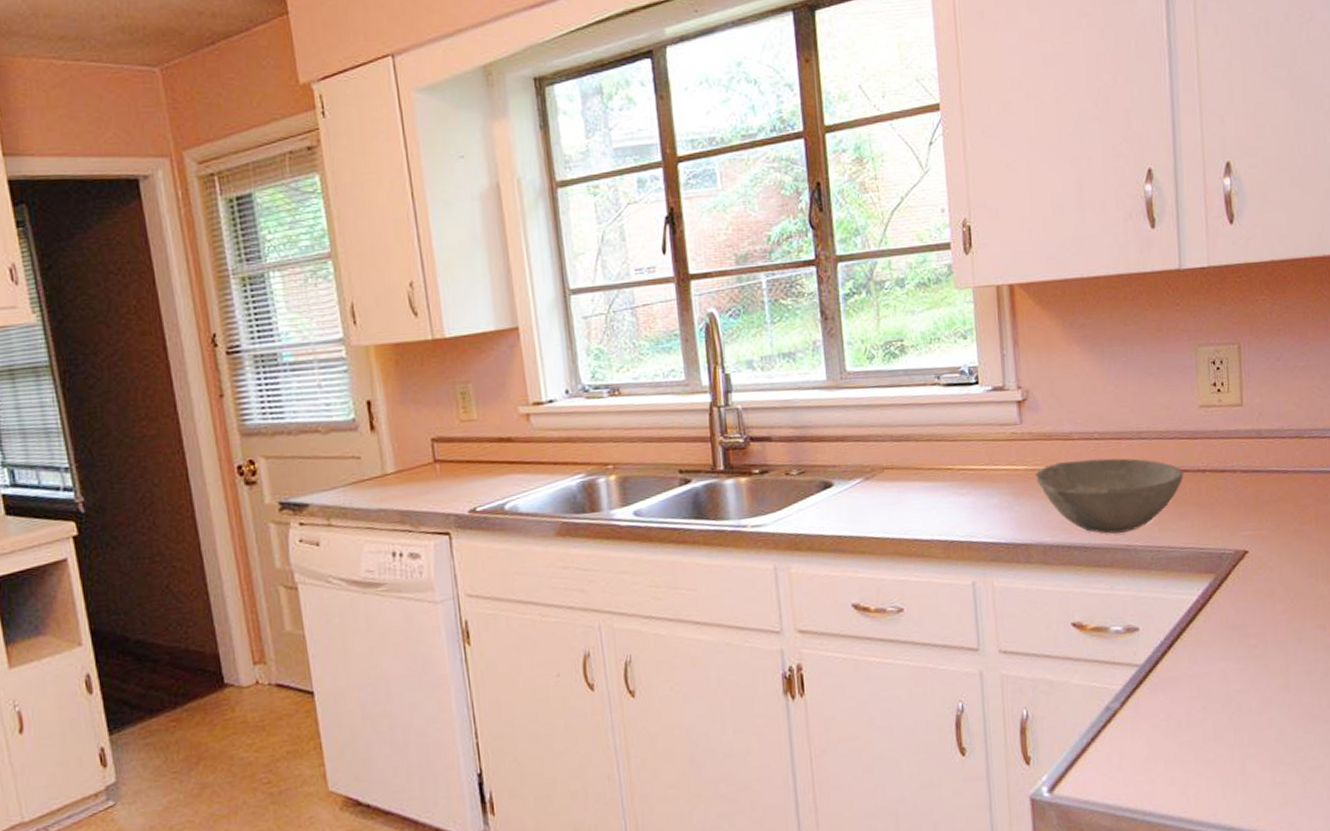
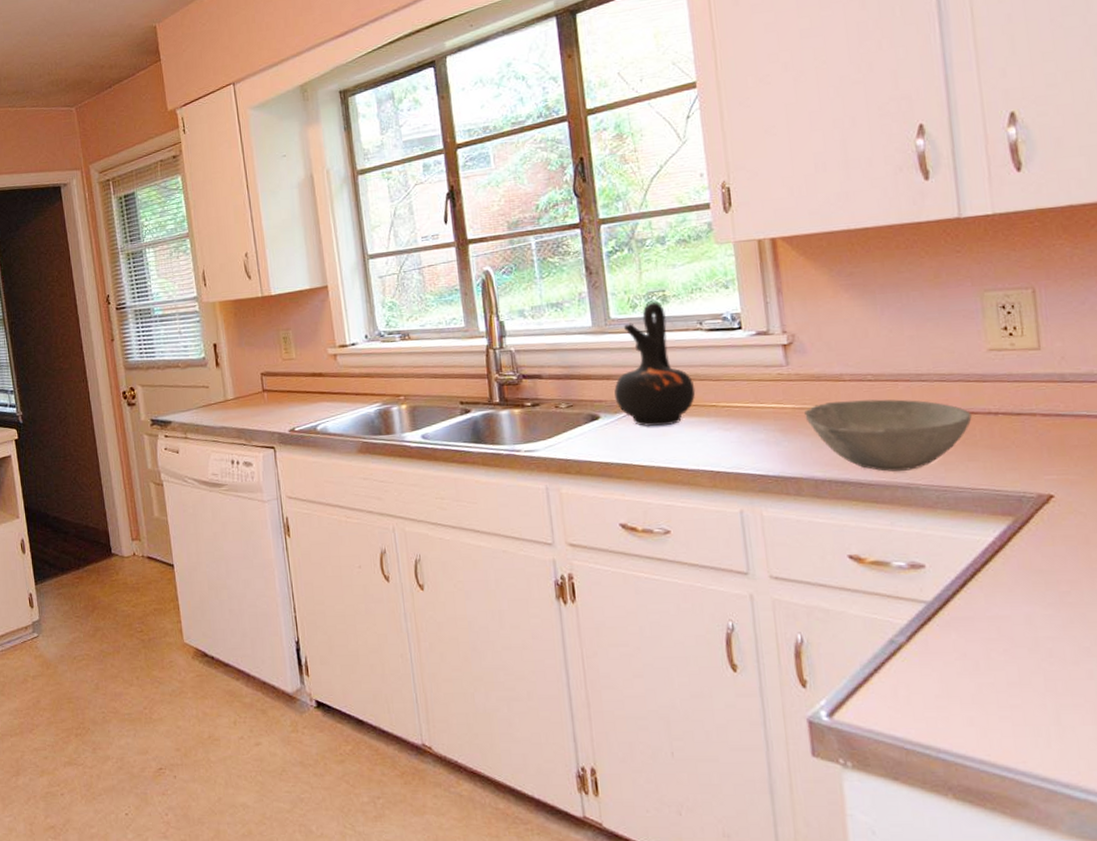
ceramic jug: none [849,352,932,495] -> present [614,302,696,427]

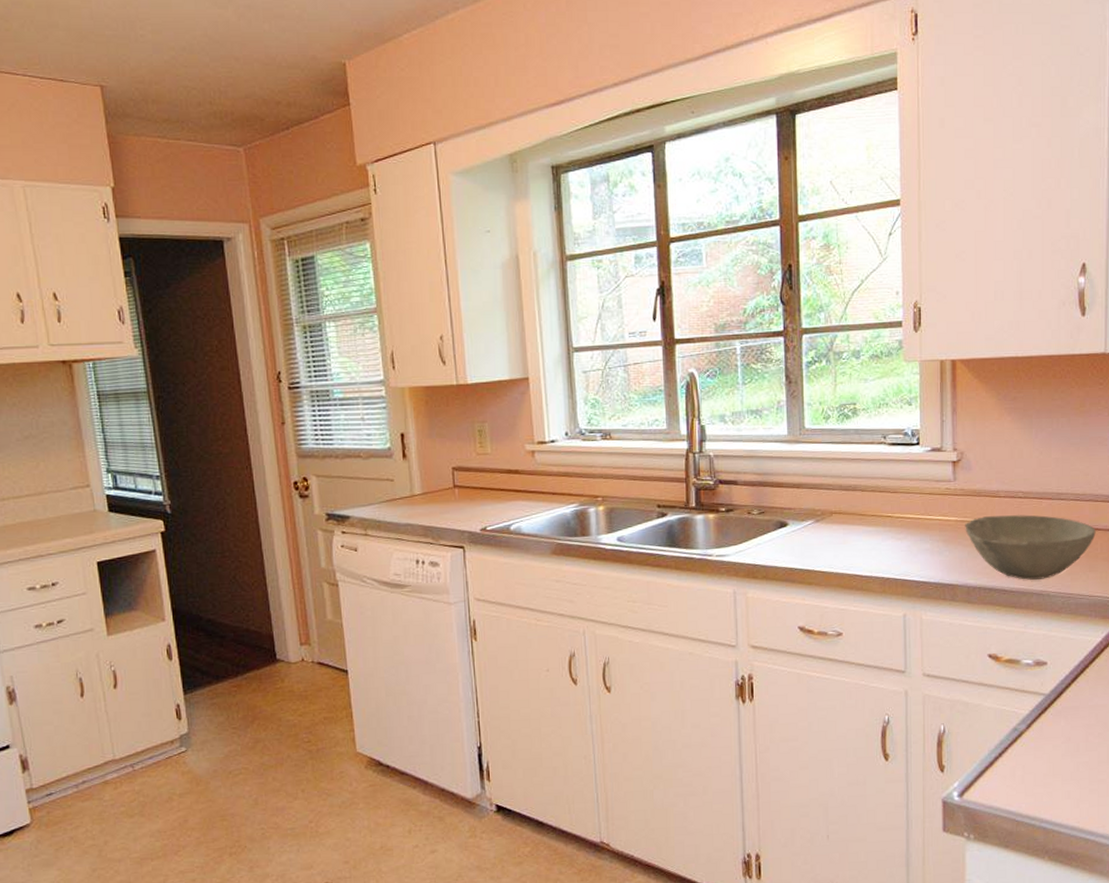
ceramic jug: present [614,302,696,427] -> none [803,414,875,535]

